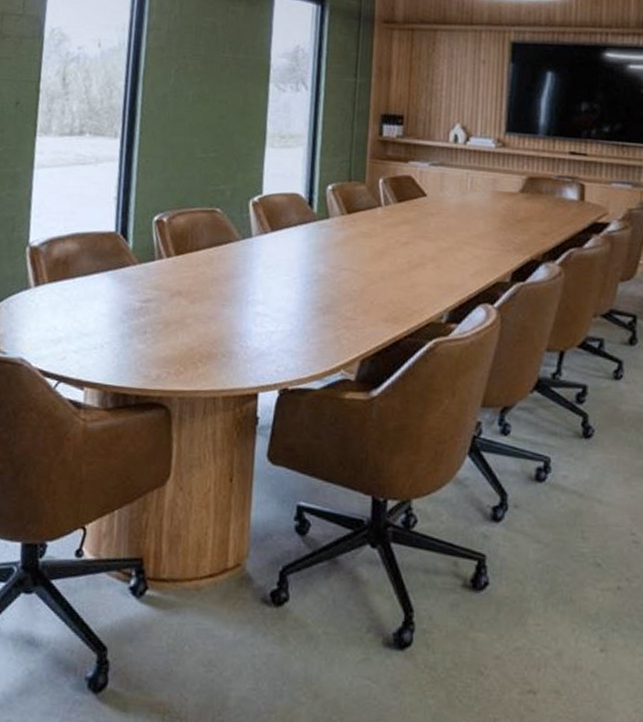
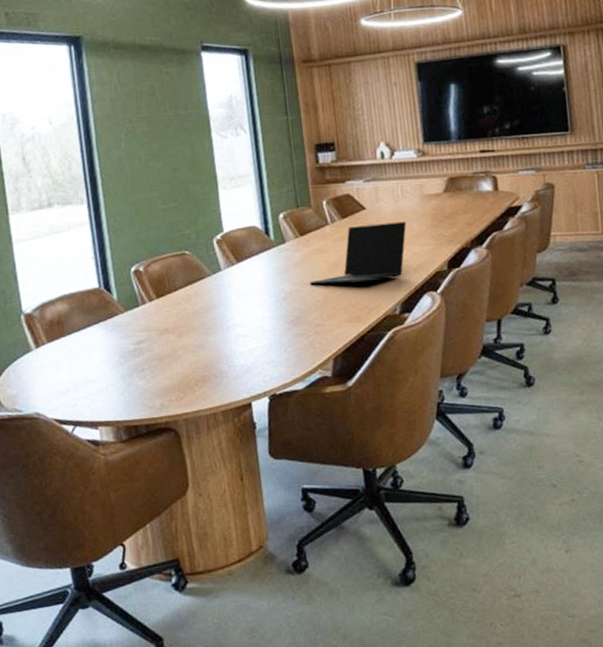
laptop: none [348,213,470,281] -> present [309,221,406,286]

